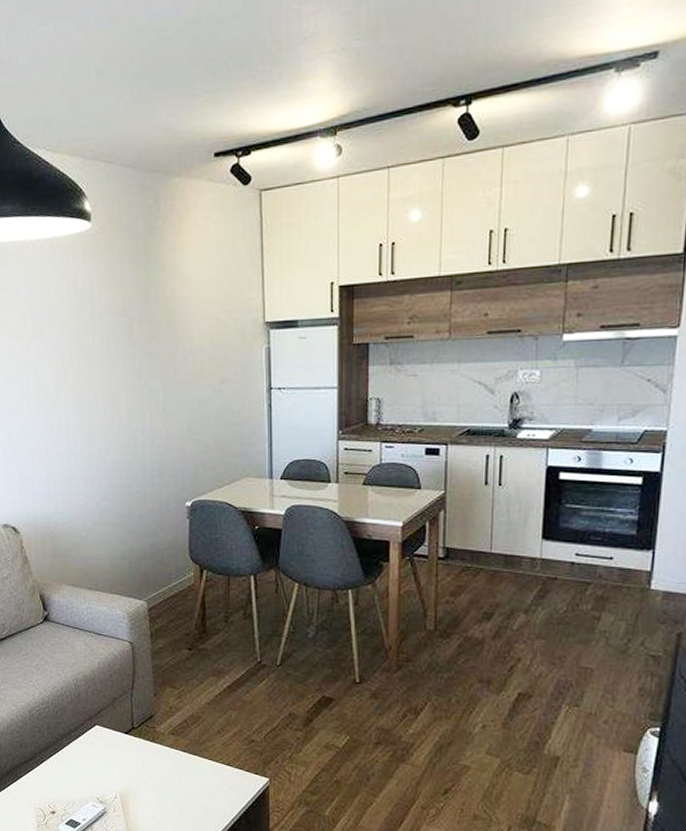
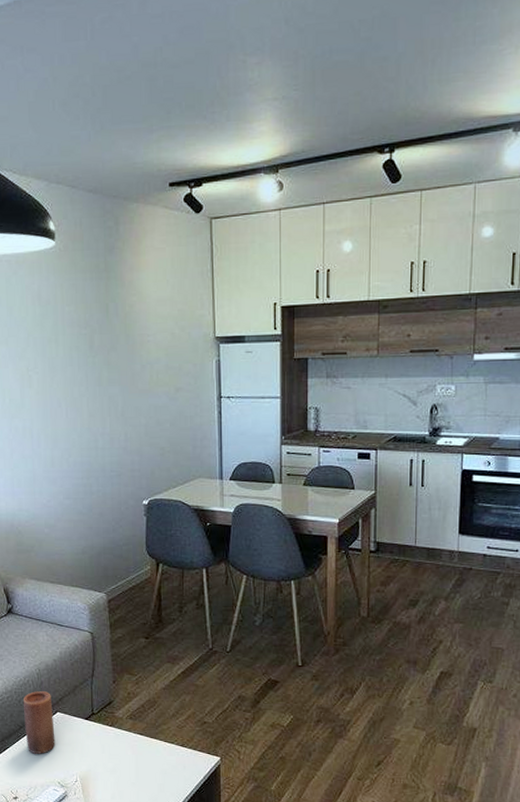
candle: none [60,702,94,768] -> present [23,691,55,754]

